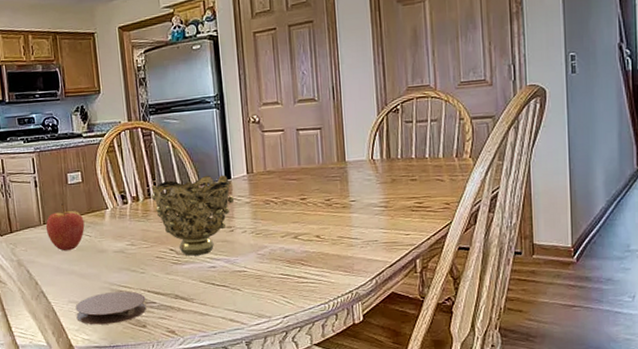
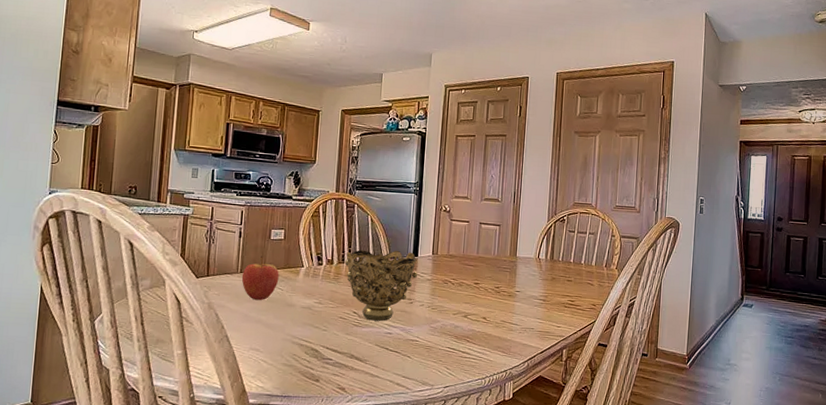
coaster: present [75,290,147,325] -> none [254,344,323,375]

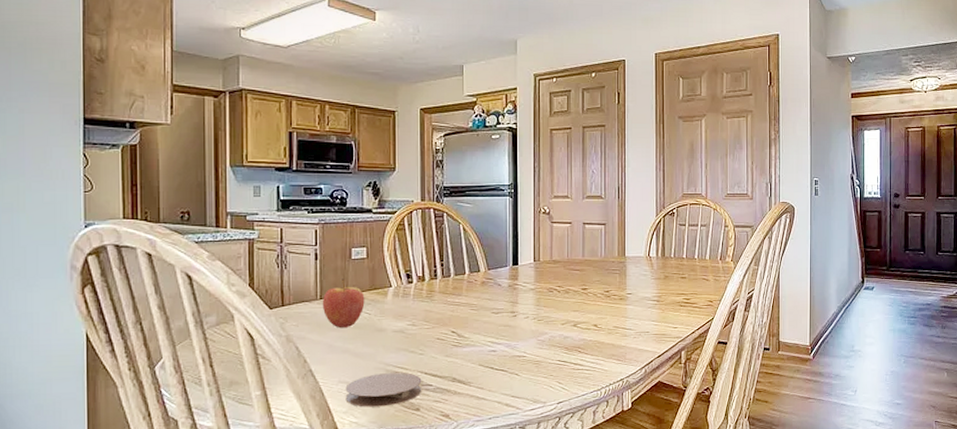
coaster: none [254,344,323,375] -> present [345,372,422,407]
decorative bowl: present [345,250,418,321] -> none [438,260,520,339]

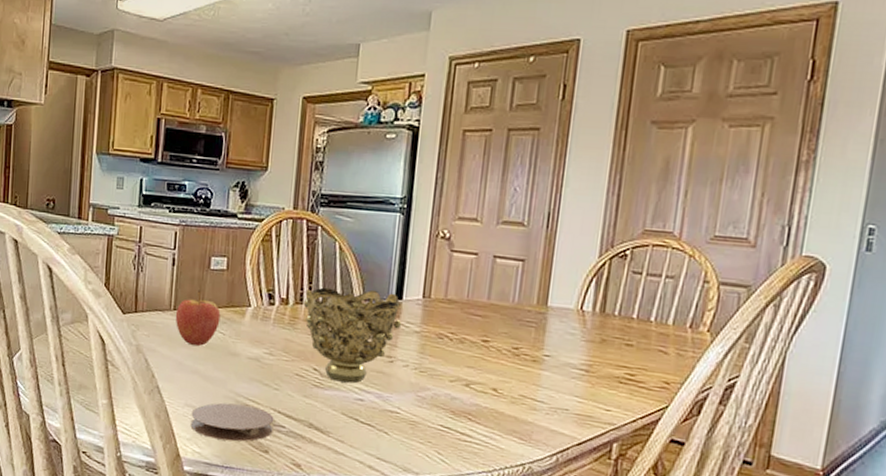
decorative bowl: none [438,260,520,339] -> present [304,287,402,384]

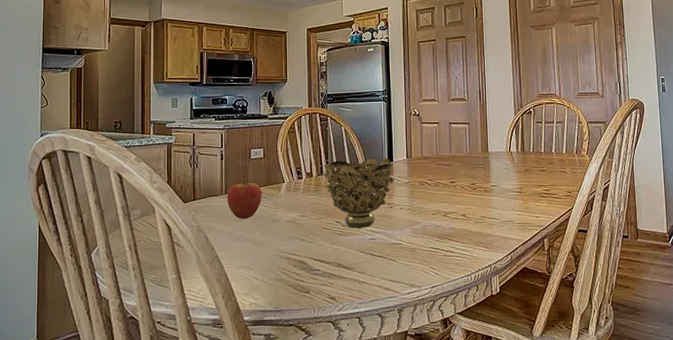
coaster: present [190,402,274,442] -> none [246,258,311,290]

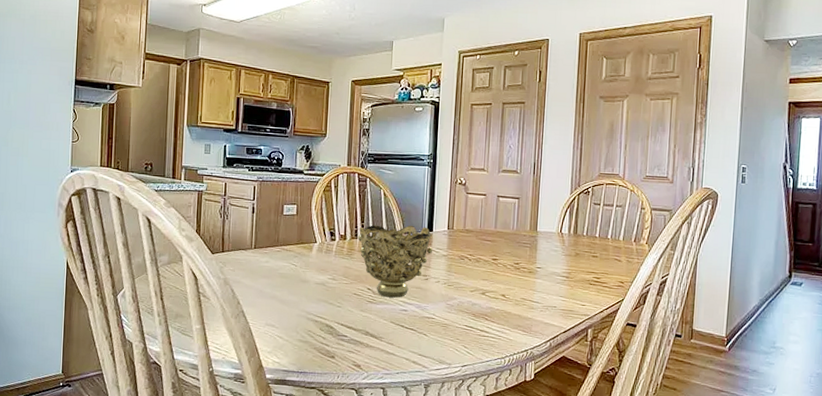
fruit: present [226,175,262,220] -> none [255,231,293,277]

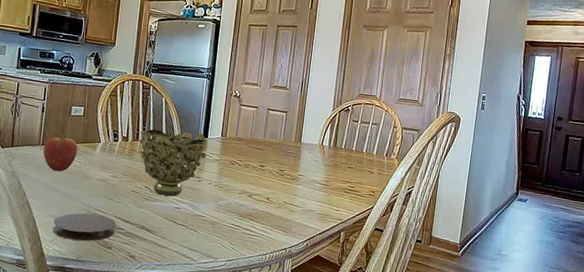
fruit: none [255,231,293,277] -> present [43,130,78,172]
coaster: none [270,320,338,351] -> present [52,213,116,242]

